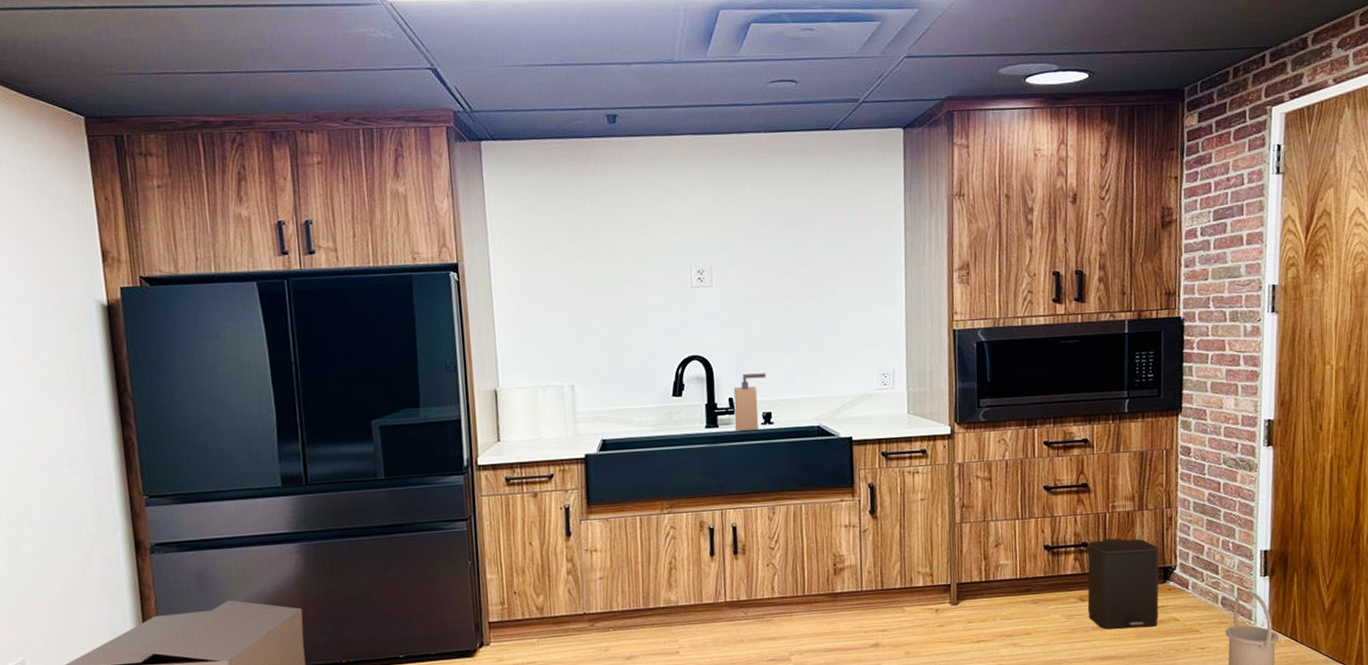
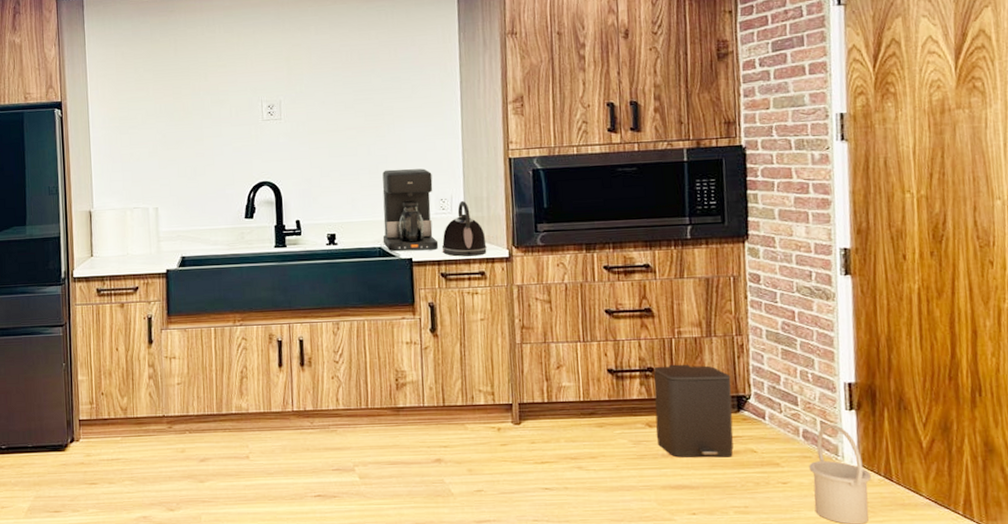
soap dispenser: present [733,373,766,431] -> none [300,197,331,251]
coffee maker: none [821,341,880,431] -> present [382,168,439,252]
kettle: none [882,375,929,434] -> present [441,200,487,257]

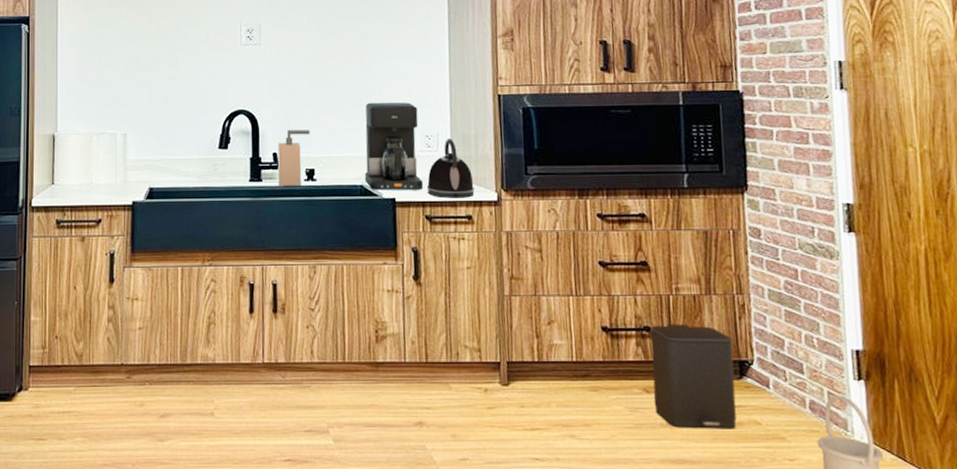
soap dispenser: none [300,197,331,251] -> present [278,130,310,186]

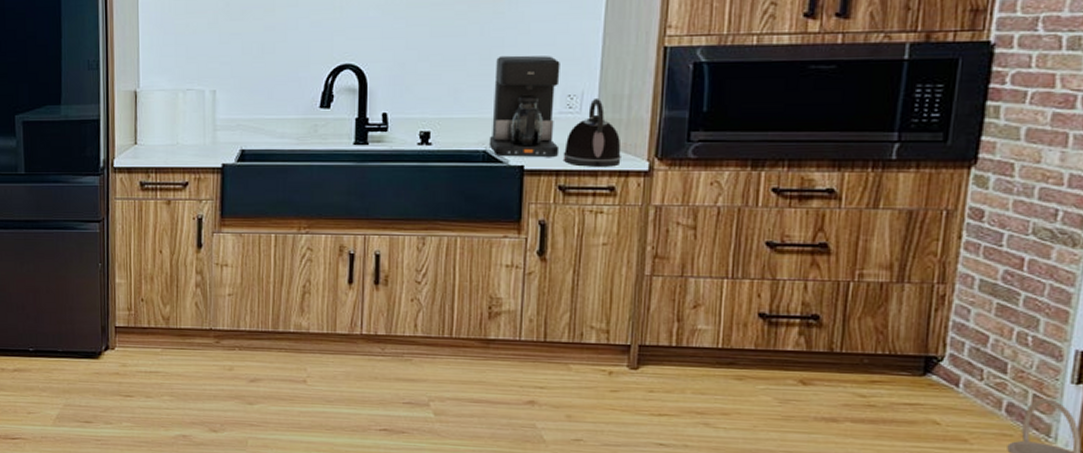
soap dispenser: present [278,130,310,186] -> none [388,87,428,150]
pedal bin: present [650,323,737,429] -> none [810,313,921,428]

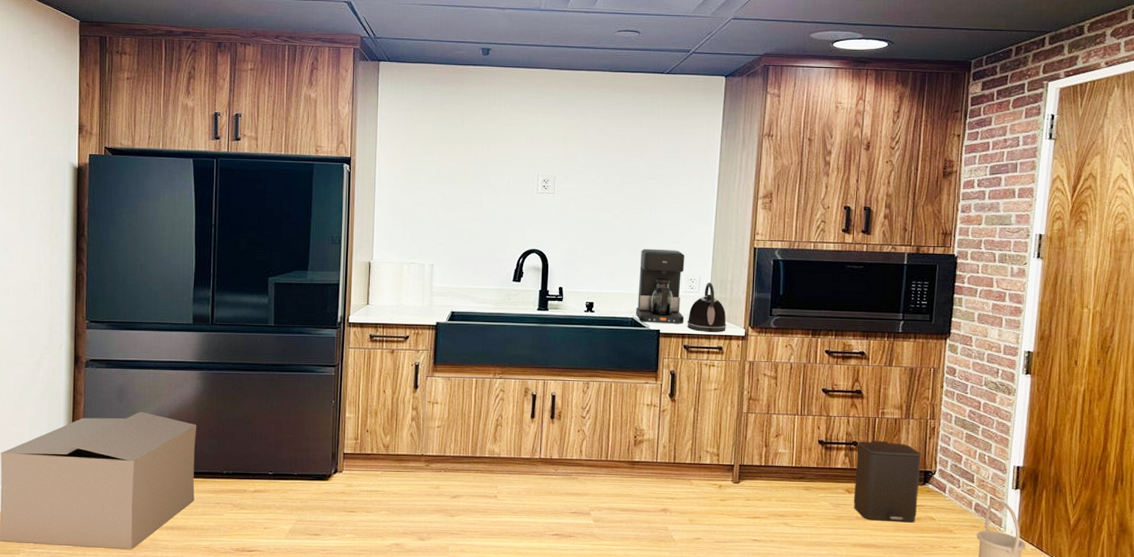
pedal bin: none [810,313,921,428] -> present [853,440,921,523]

